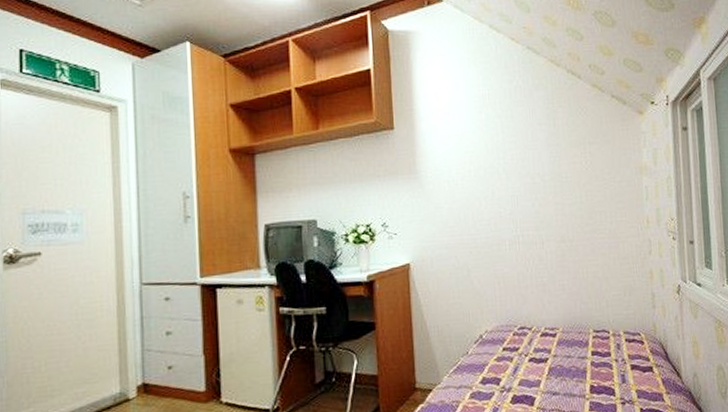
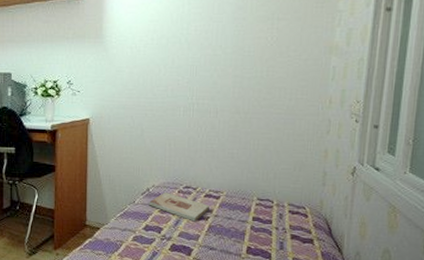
wooden plaque: none [483,337,547,366] -> present [149,192,209,222]

